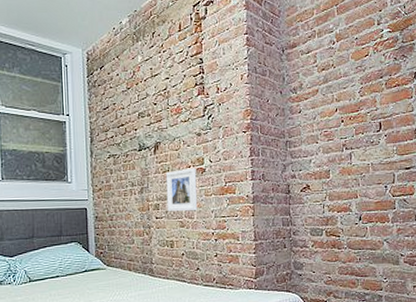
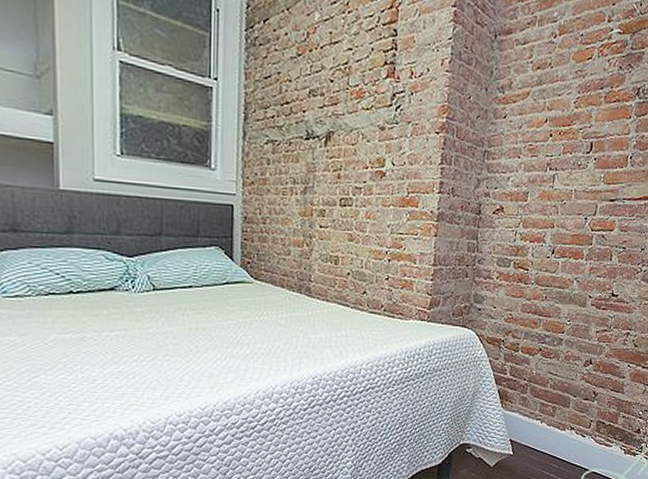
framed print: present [165,168,198,212] -> none [334,169,375,223]

